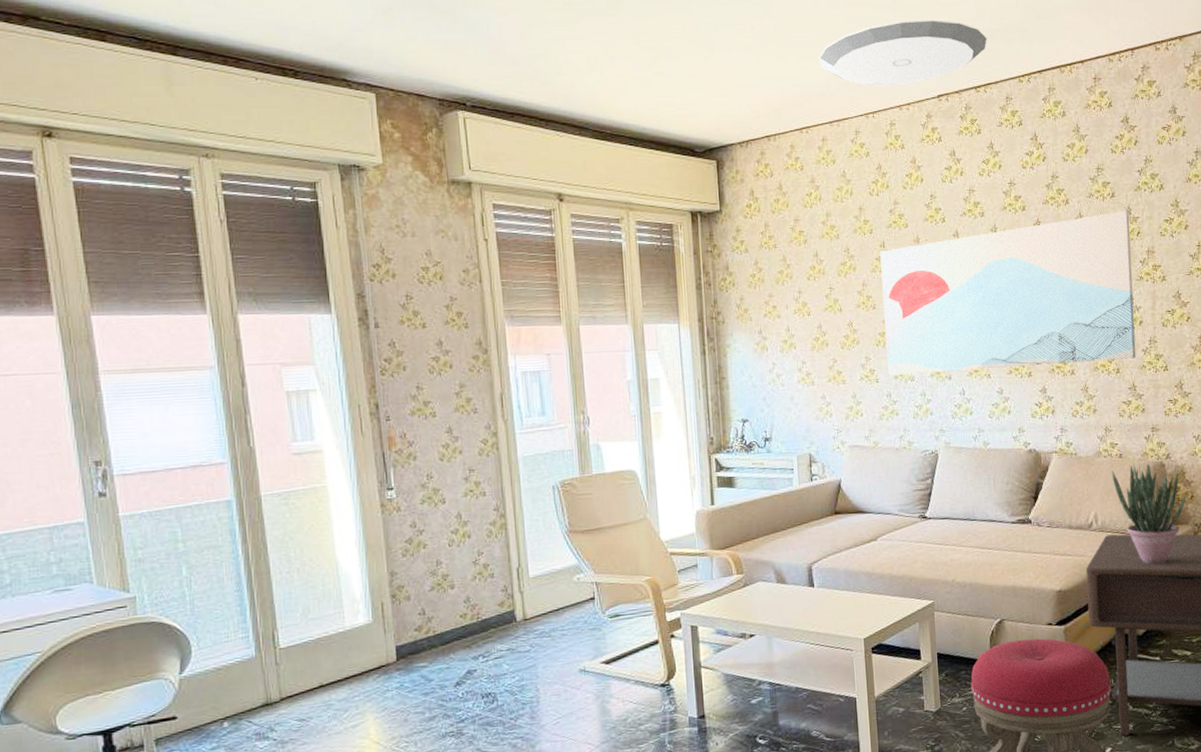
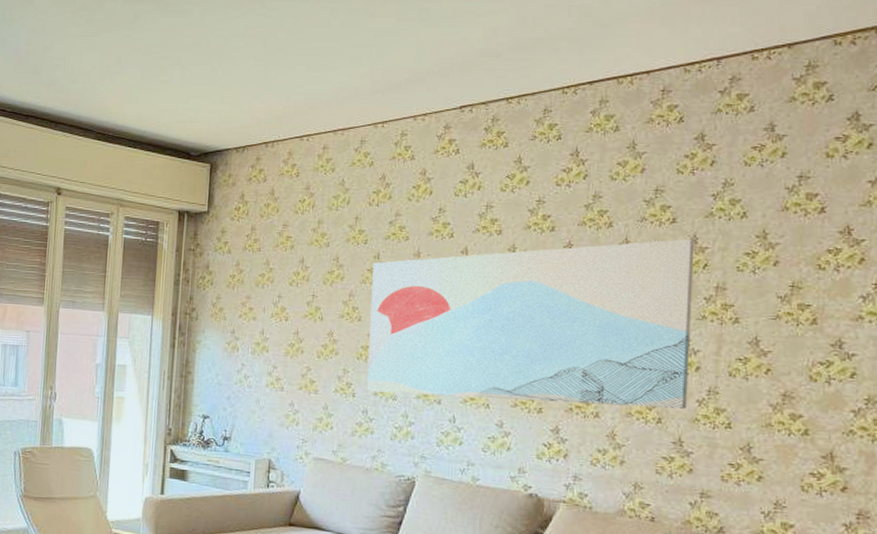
ceiling light fixture: present [818,19,987,86] -> none [329,29,527,96]

